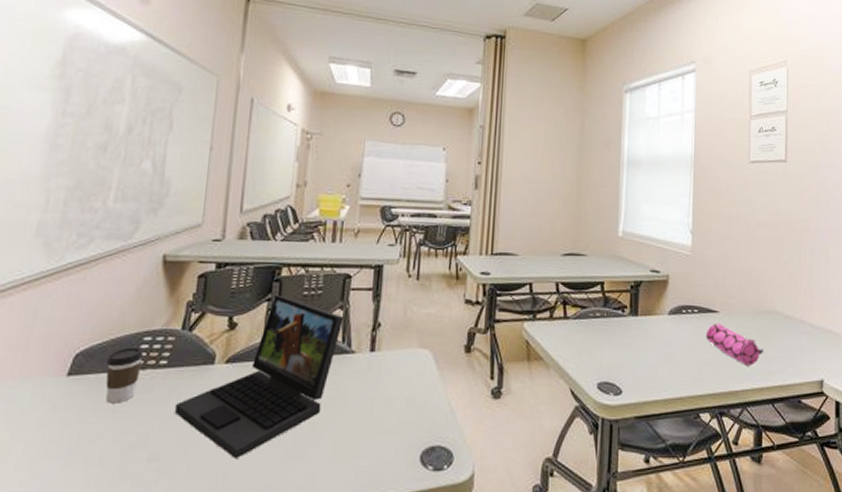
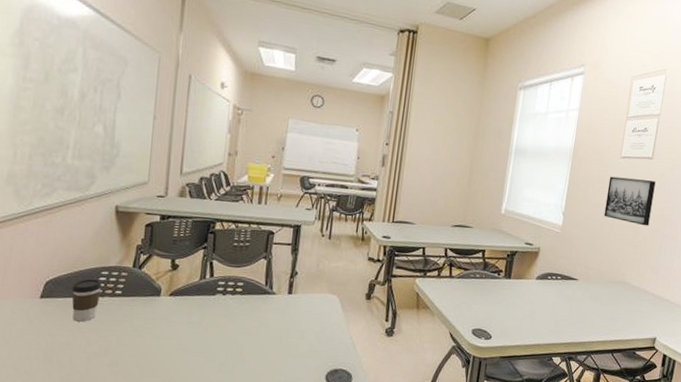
laptop: present [174,295,344,460] -> none [128,245,267,370]
pencil case: present [705,322,764,366] -> none [564,288,612,323]
wall art: none [739,184,794,241] -> present [603,176,656,226]

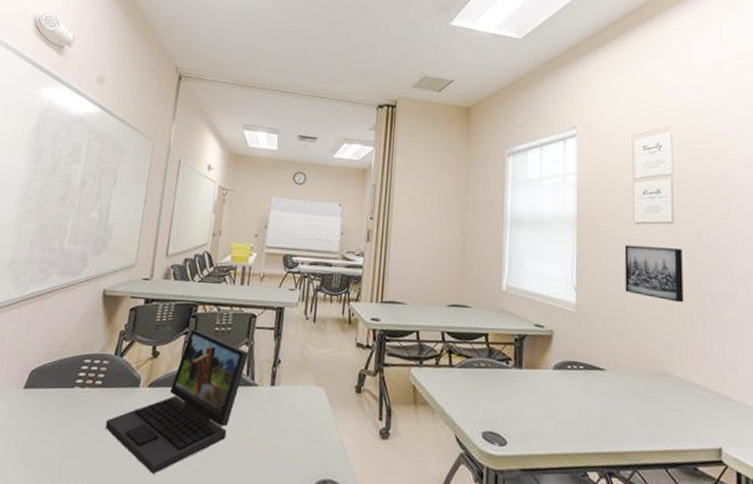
coffee cup: present [71,279,102,322] -> none [52,367,84,416]
laptop: none [128,245,267,370] -> present [105,330,249,475]

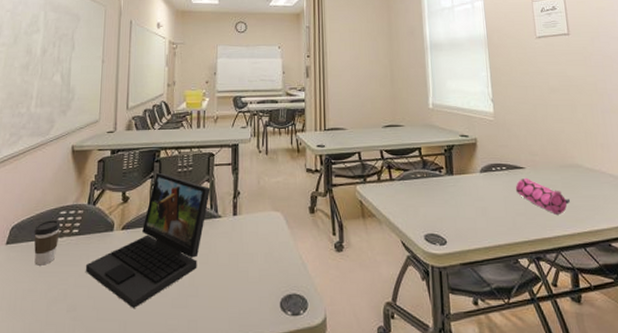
coffee cup: none [52,367,84,416] -> present [34,220,61,266]
pencil case: none [592,380,655,427] -> present [515,177,571,215]
wall art: present [624,245,684,303] -> none [530,56,585,103]

